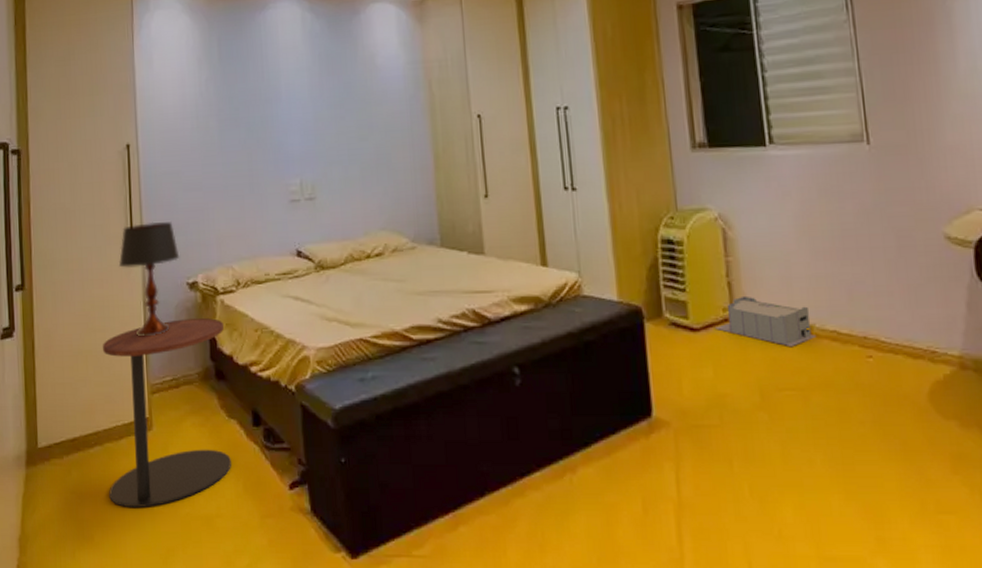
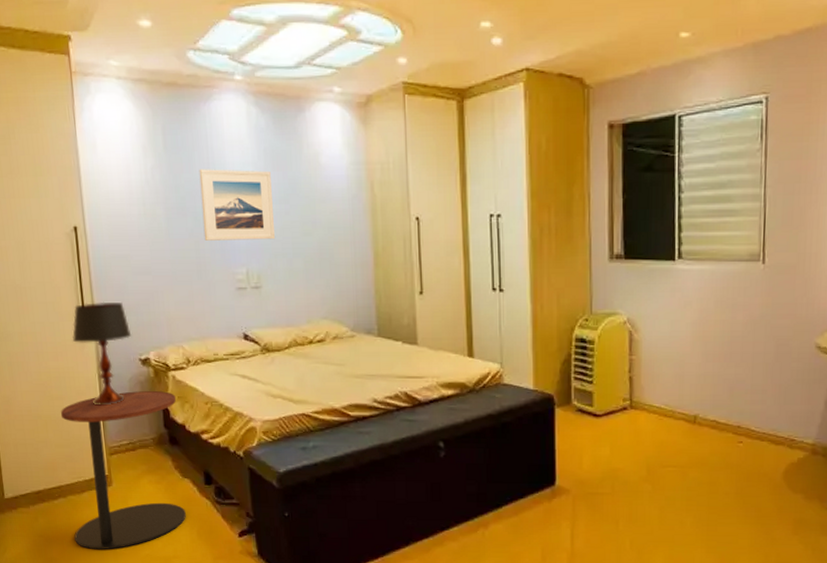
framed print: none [253,76,331,152] -> present [199,169,276,241]
storage bin: present [716,295,817,346] -> none [615,389,699,432]

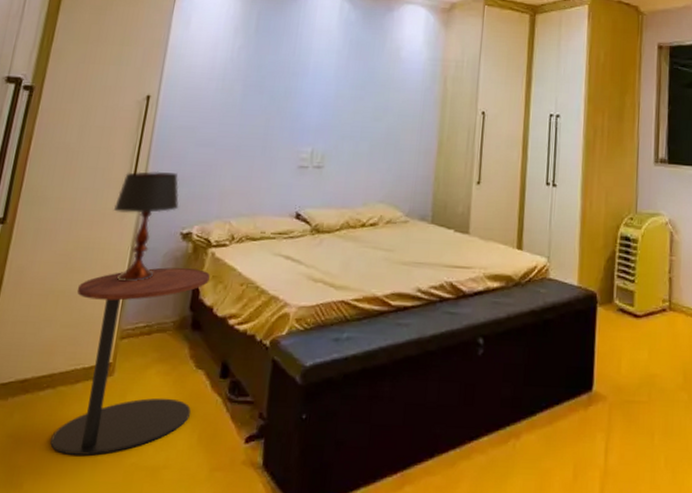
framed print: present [199,169,276,241] -> none [276,52,352,122]

